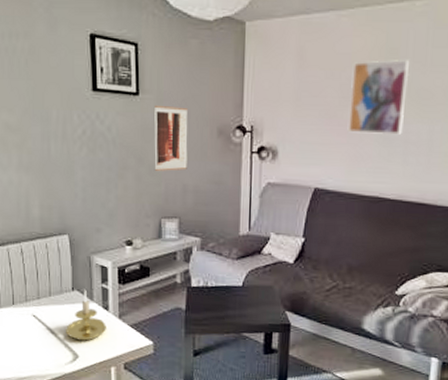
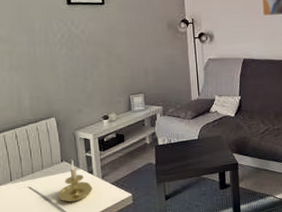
wall art: present [154,106,188,171] -> none [118,10,147,60]

